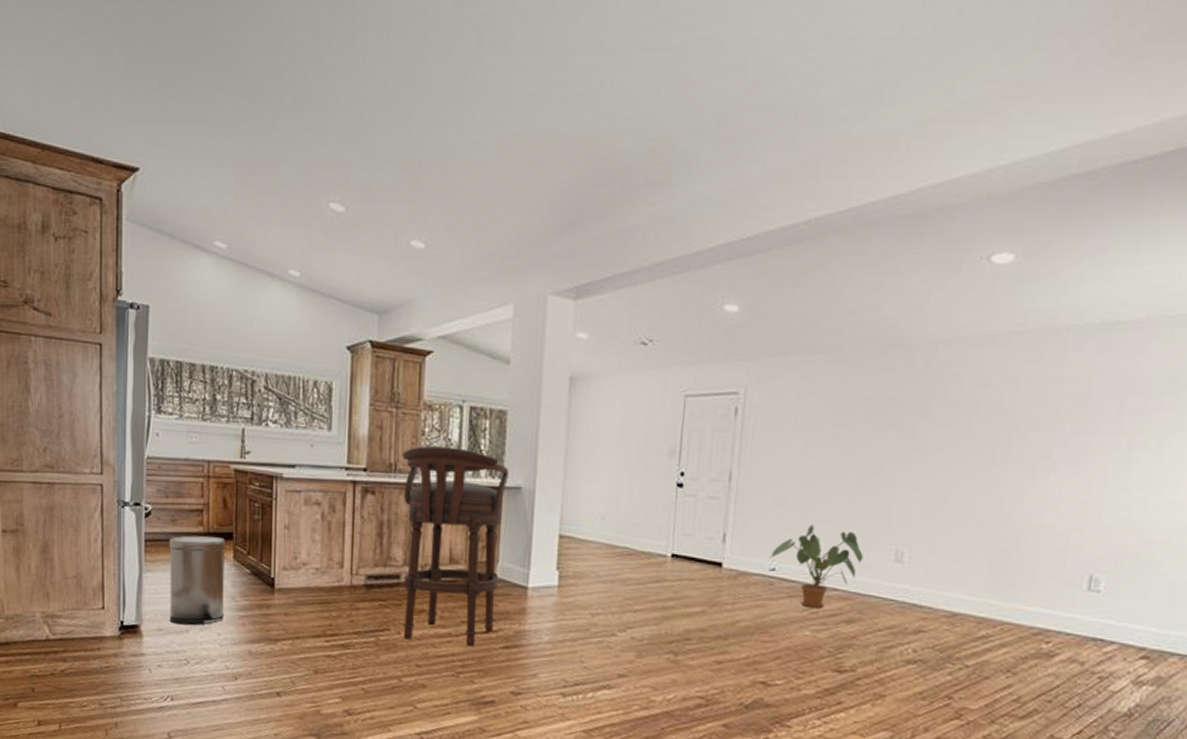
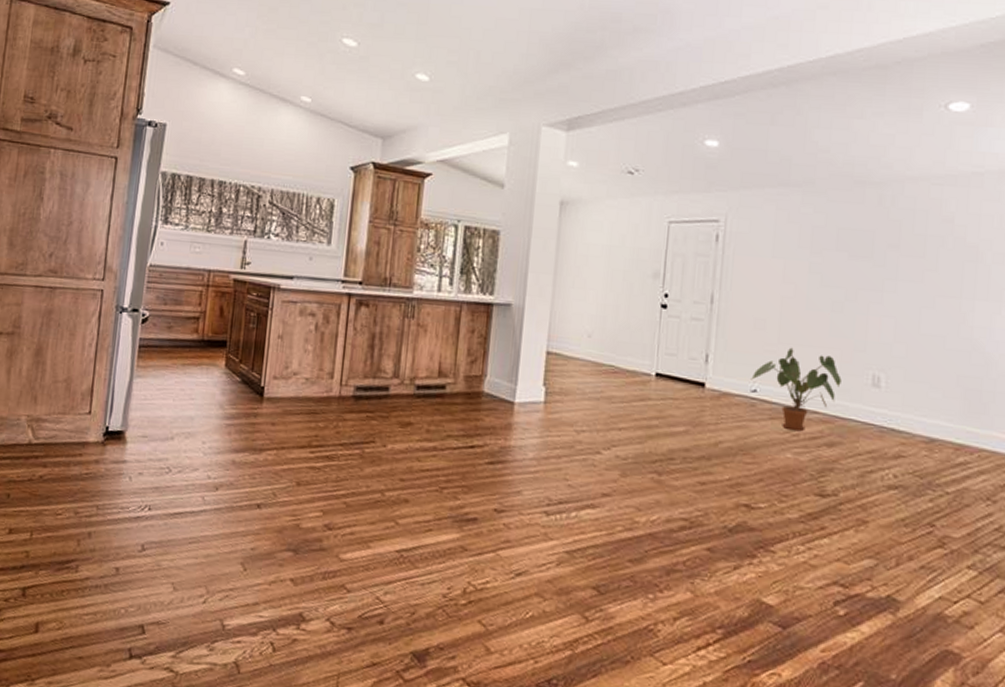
pedal bin: present [169,535,226,626] -> none [155,342,219,433]
bar stool: present [402,445,509,647] -> none [389,261,500,462]

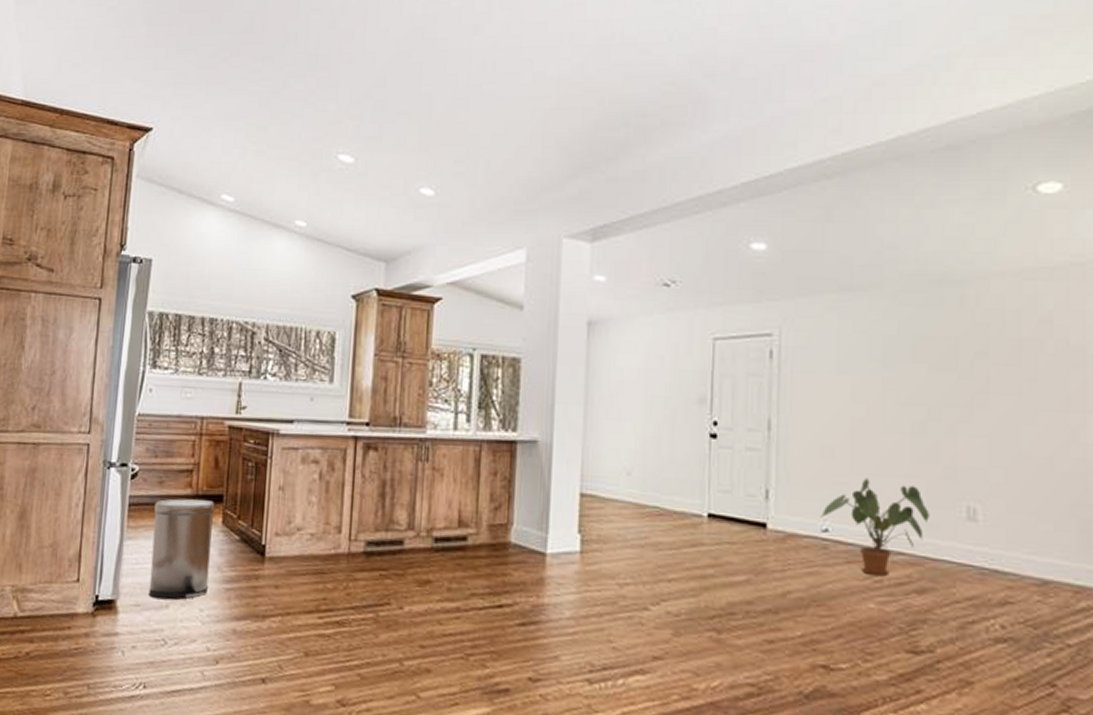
pedal bin: none [155,342,219,433] -> present [148,498,215,600]

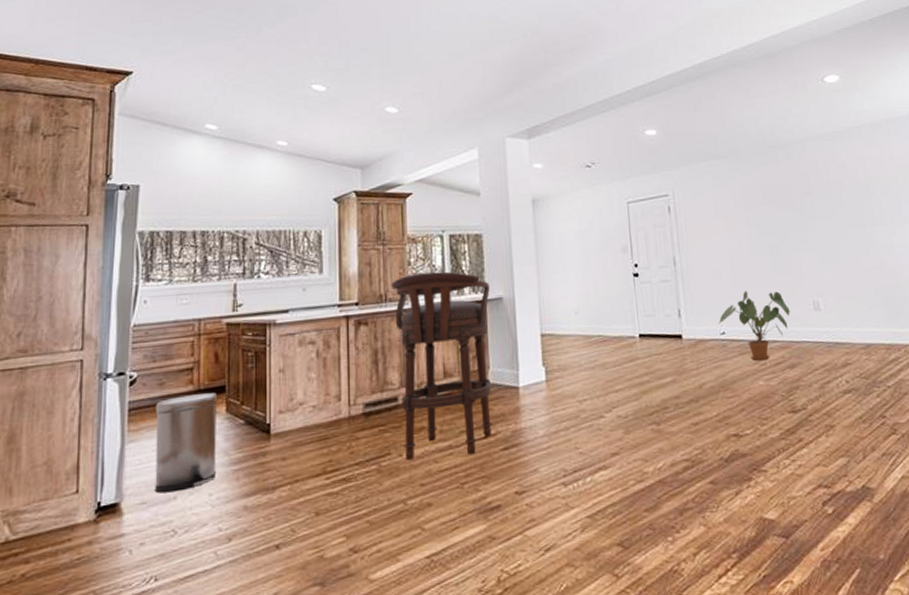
bar stool: none [406,397,523,624] -> present [391,271,493,460]

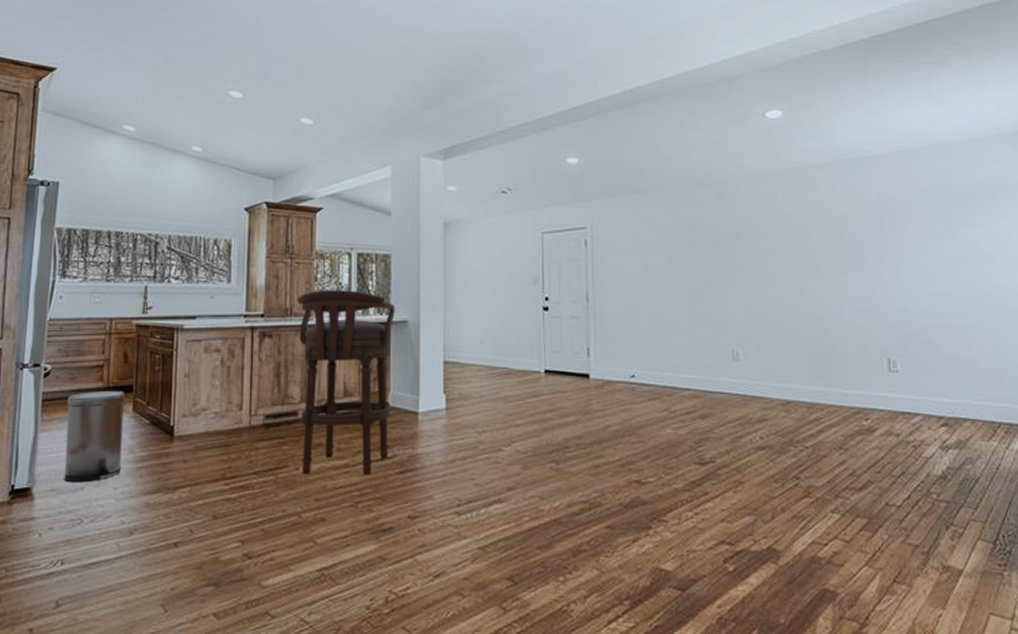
house plant: present [718,290,790,362] -> none [628,334,706,408]

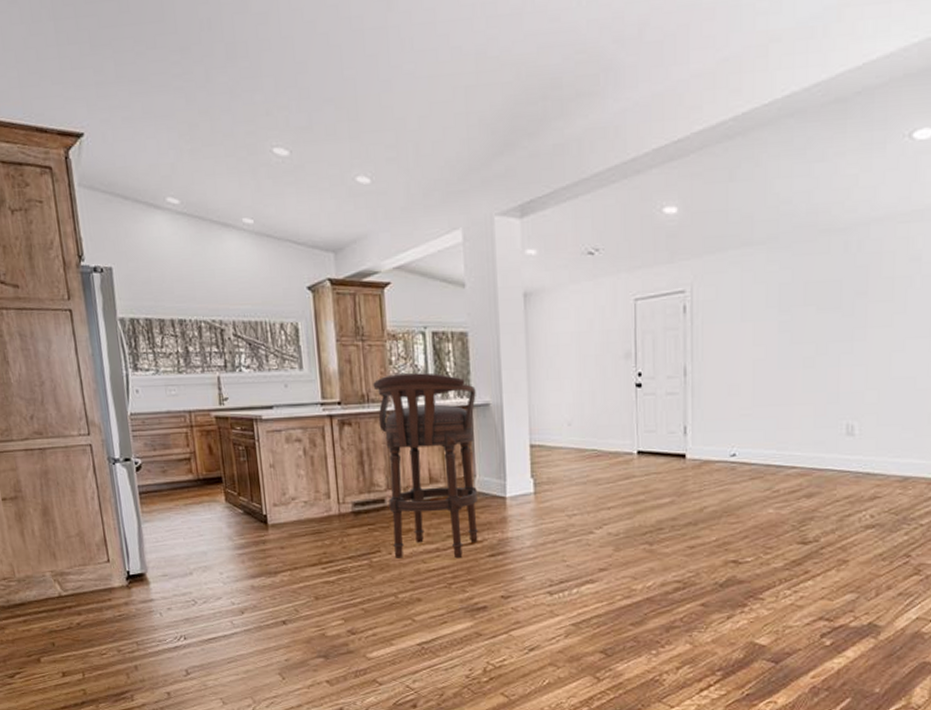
pedal bin: present [64,391,126,483] -> none [162,483,223,569]

